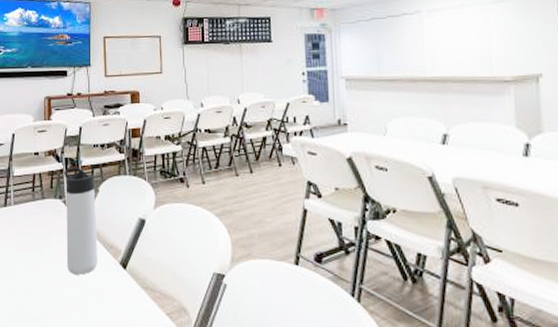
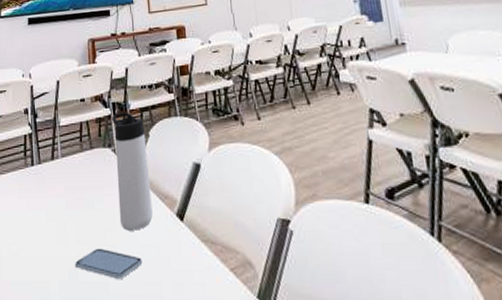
smartphone: none [23,287,86,316] -> present [75,248,143,279]

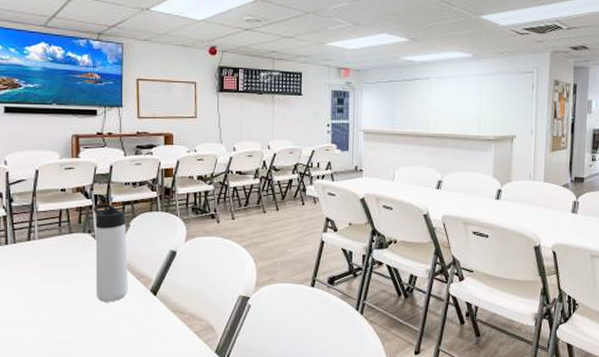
smartphone: present [75,248,143,279] -> none [49,315,116,339]

